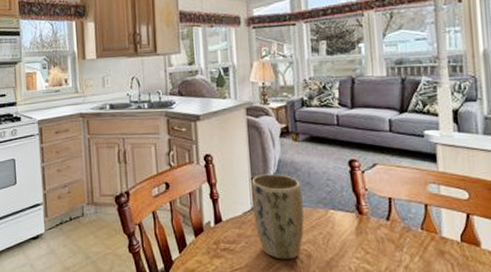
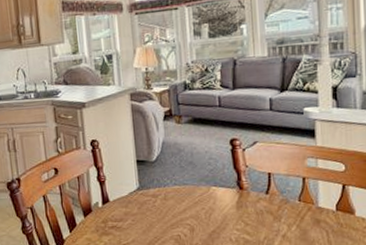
plant pot: present [251,174,304,260] -> none [136,155,188,234]

